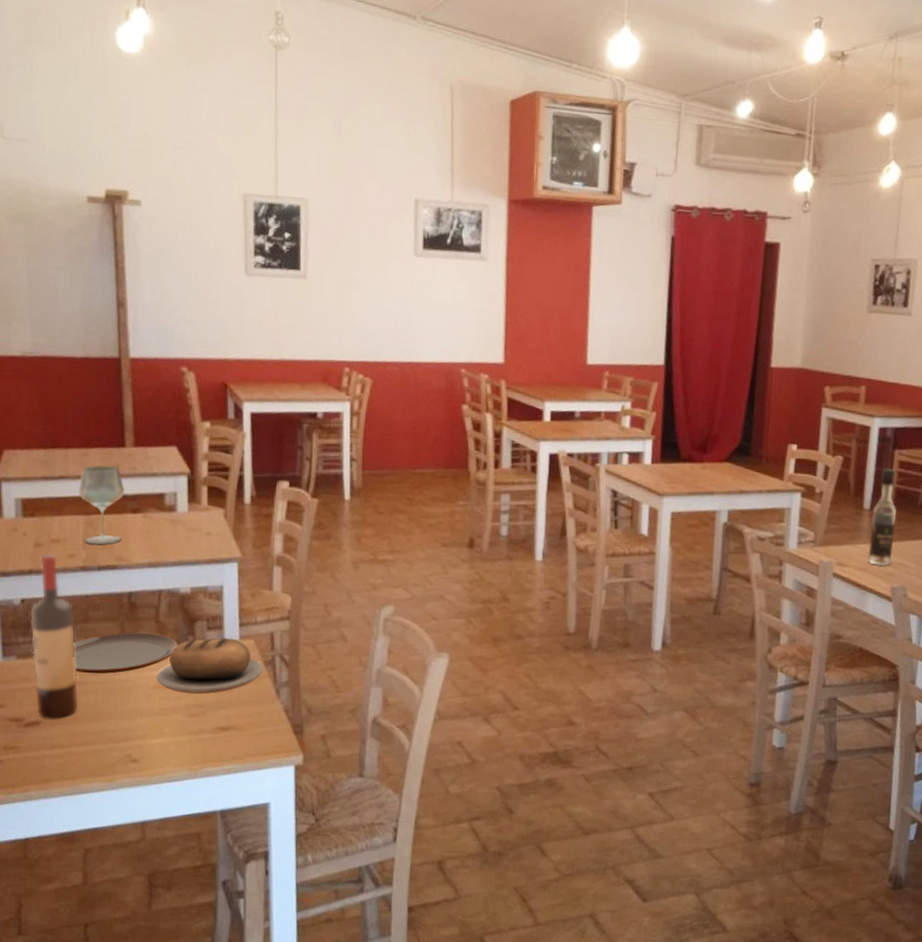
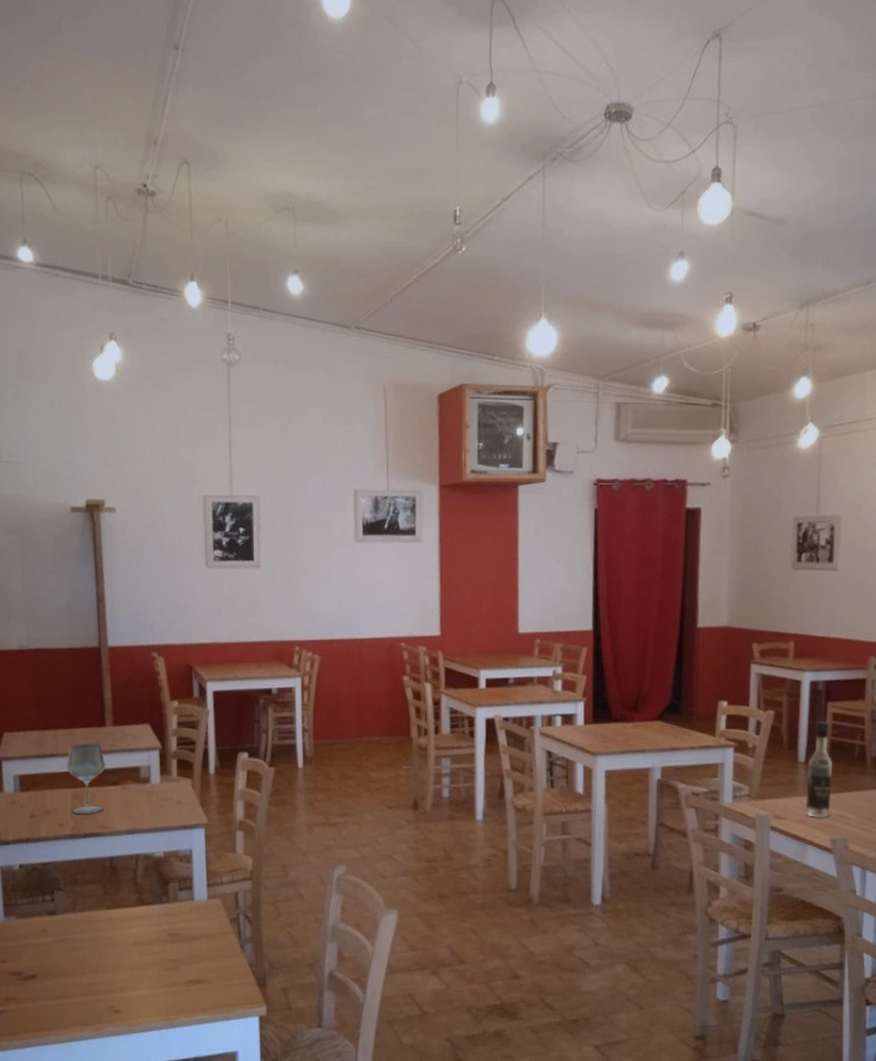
wine bottle: present [30,553,78,718] -> none [27,823,68,972]
plate: present [73,632,178,674] -> none [64,893,154,932]
bread: present [156,638,264,695] -> none [135,897,230,950]

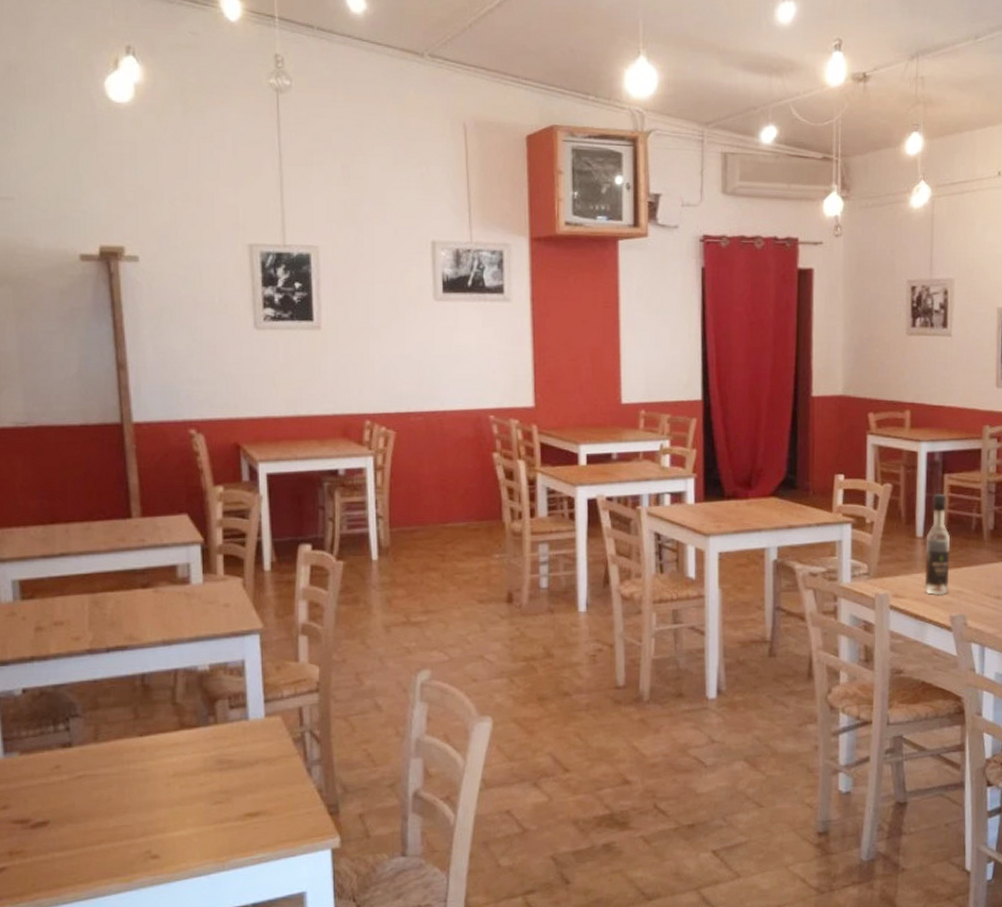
wine glass: present [66,743,106,815] -> none [81,538,133,625]

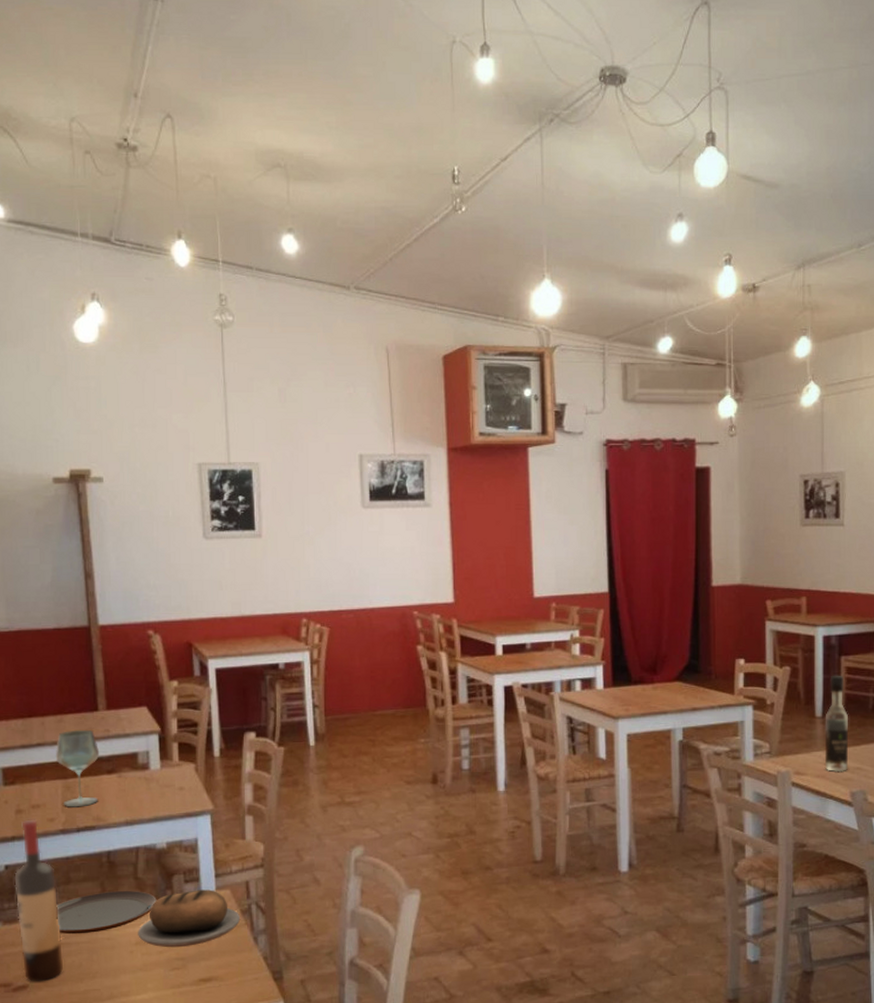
wine bottle: none [33,637,89,817] -> present [14,819,63,981]
wine glass: none [81,538,133,625] -> present [55,729,100,807]
plate: none [82,716,198,765] -> present [56,890,157,935]
bread: none [176,716,293,780] -> present [138,889,241,948]

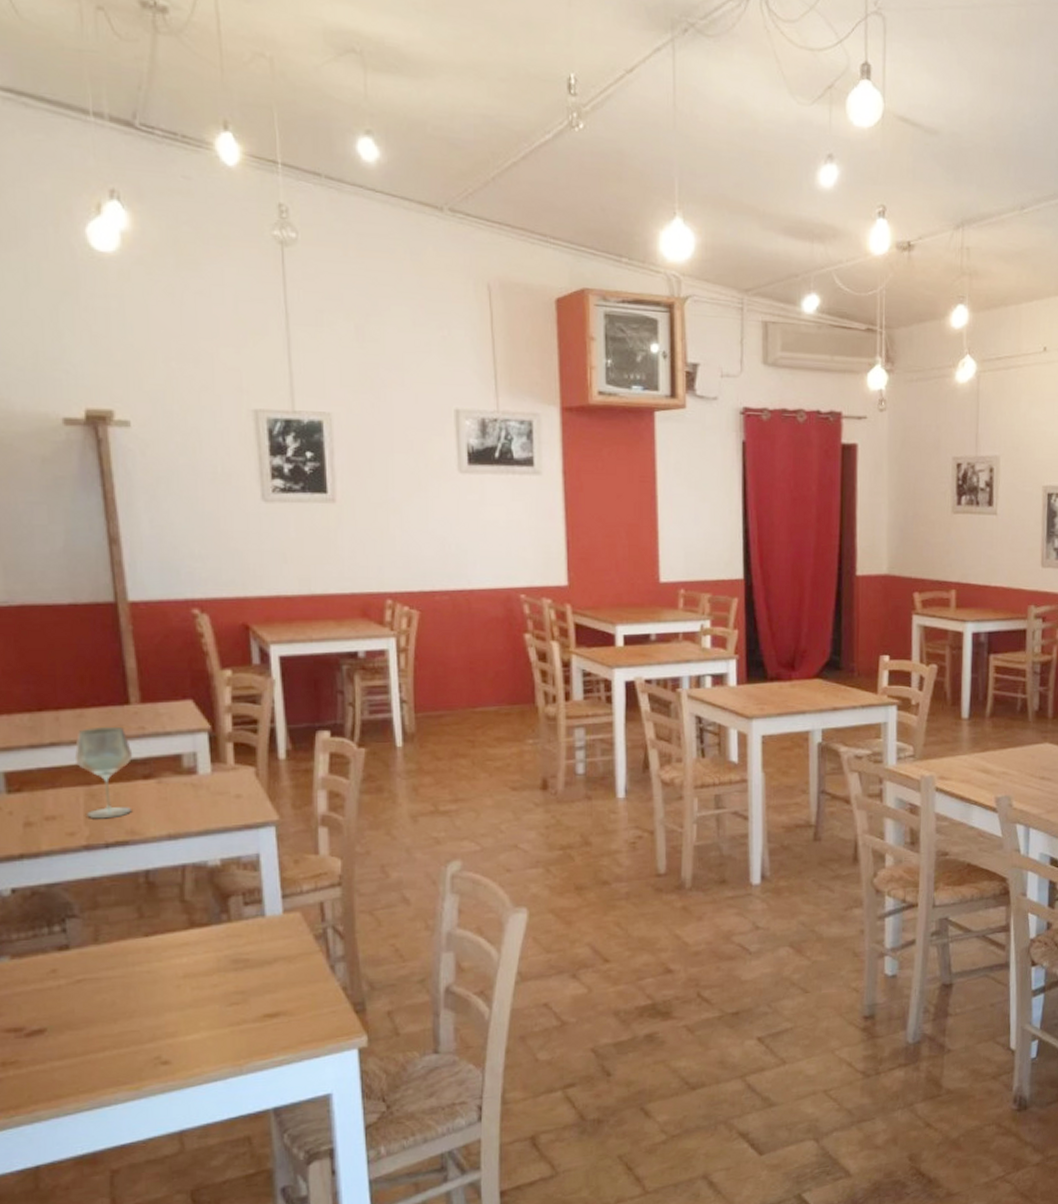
wine bottle: present [14,819,63,981] -> none [24,833,91,1024]
plate: present [56,890,157,935] -> none [80,915,209,968]
bread: present [138,889,241,948] -> none [186,912,314,981]
bottle: present [824,675,848,773] -> none [969,674,995,777]

